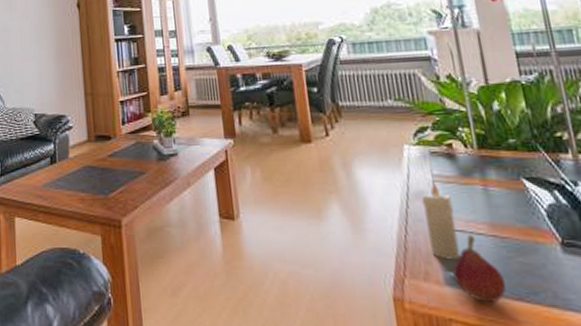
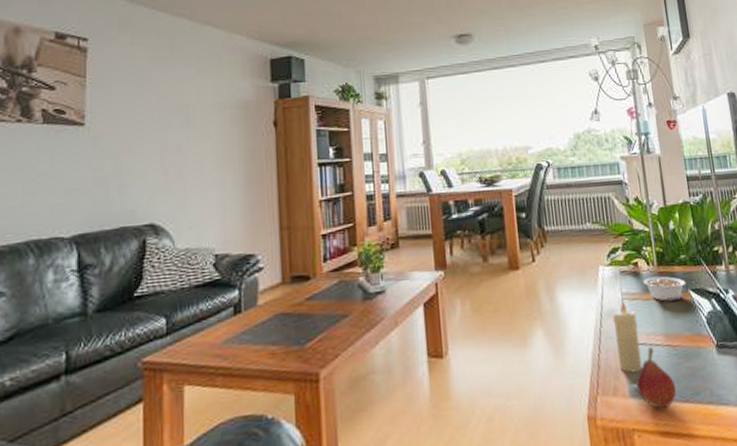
legume: none [459,160,517,188] -> present [643,276,686,302]

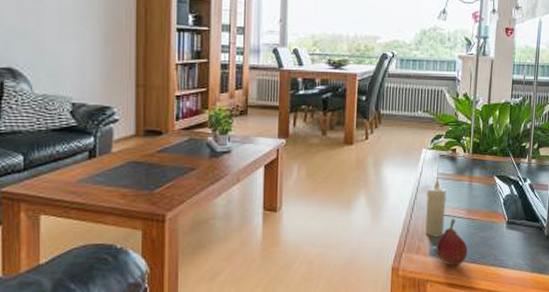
legume: present [643,276,686,302] -> none [458,162,493,183]

